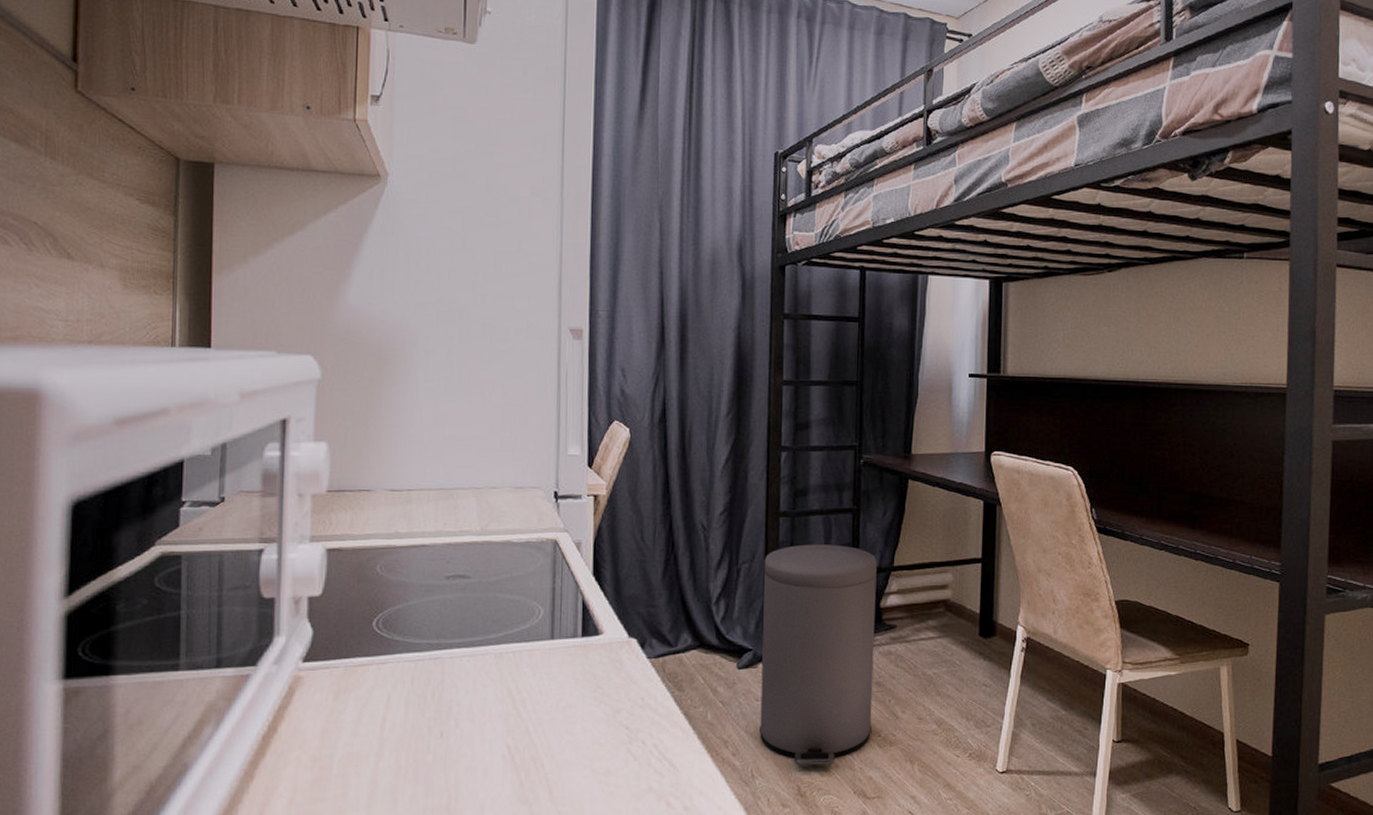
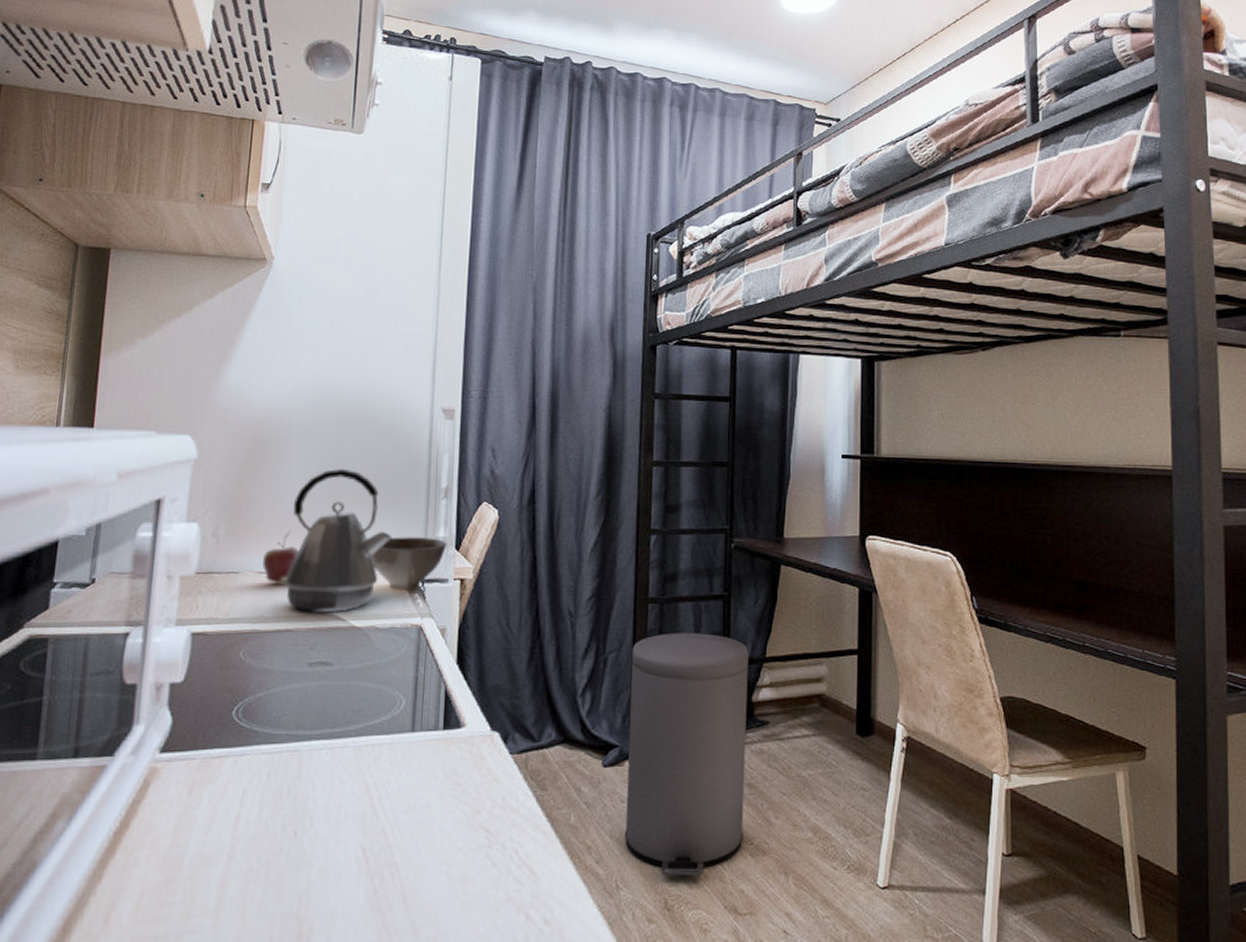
fruit: none [393,450,431,501] -> present [262,531,299,584]
kettle: none [413,388,524,528] -> present [280,468,392,612]
bowl: none [504,455,580,507] -> present [371,537,448,591]

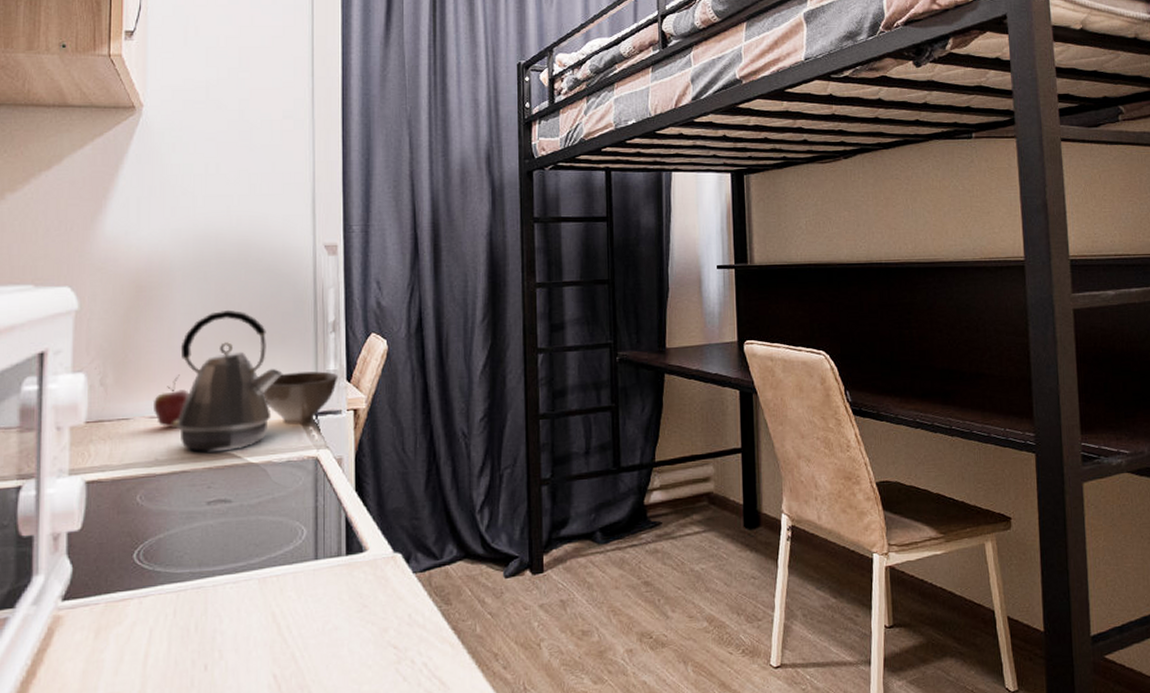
pedal bin: present [625,633,749,875] -> none [526,444,643,674]

